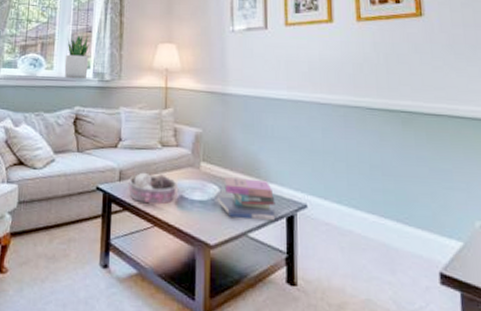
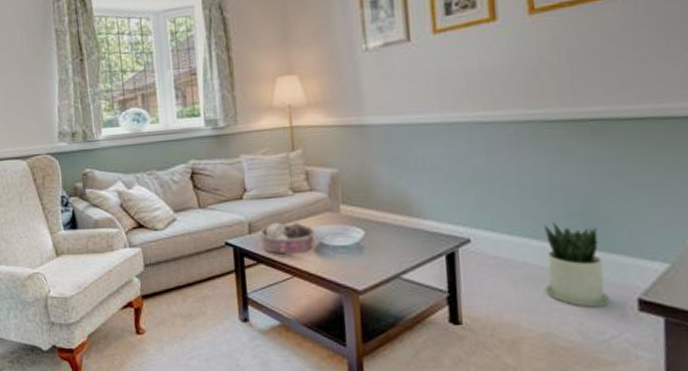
planter: present [64,35,89,79] -> none [170,78,199,131]
books: present [217,177,275,221] -> none [363,217,432,260]
planter: none [365,195,418,278] -> present [543,221,611,307]

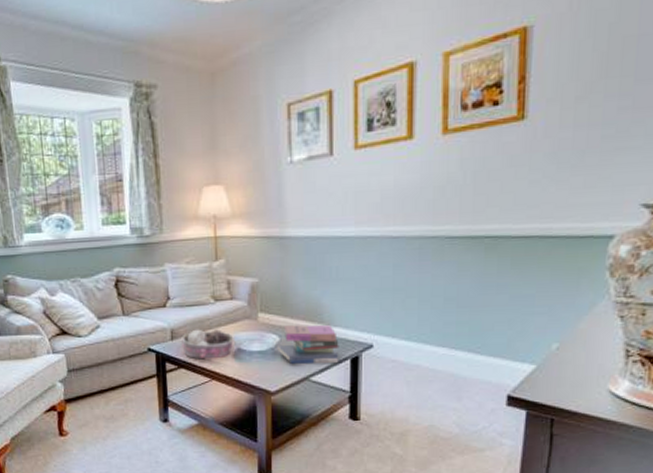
books: none [363,217,432,260] -> present [277,324,339,364]
planter: present [543,221,611,307] -> none [432,328,485,403]

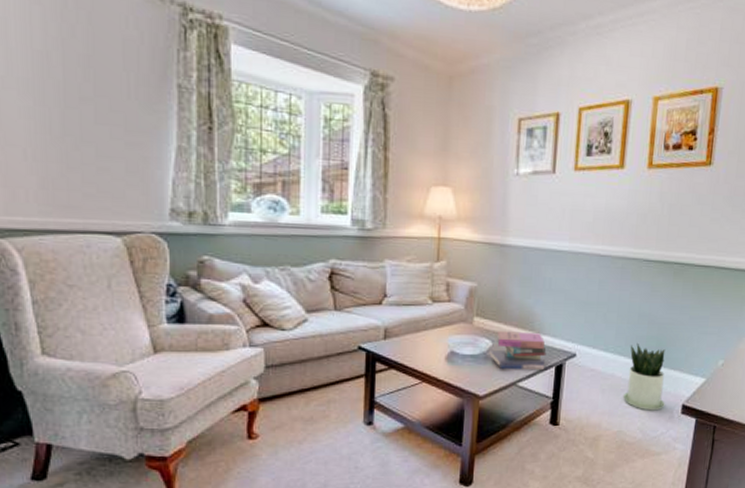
decorative basket: present [181,329,234,360] -> none [395,329,448,361]
planter: none [432,328,485,403] -> present [622,342,666,411]

